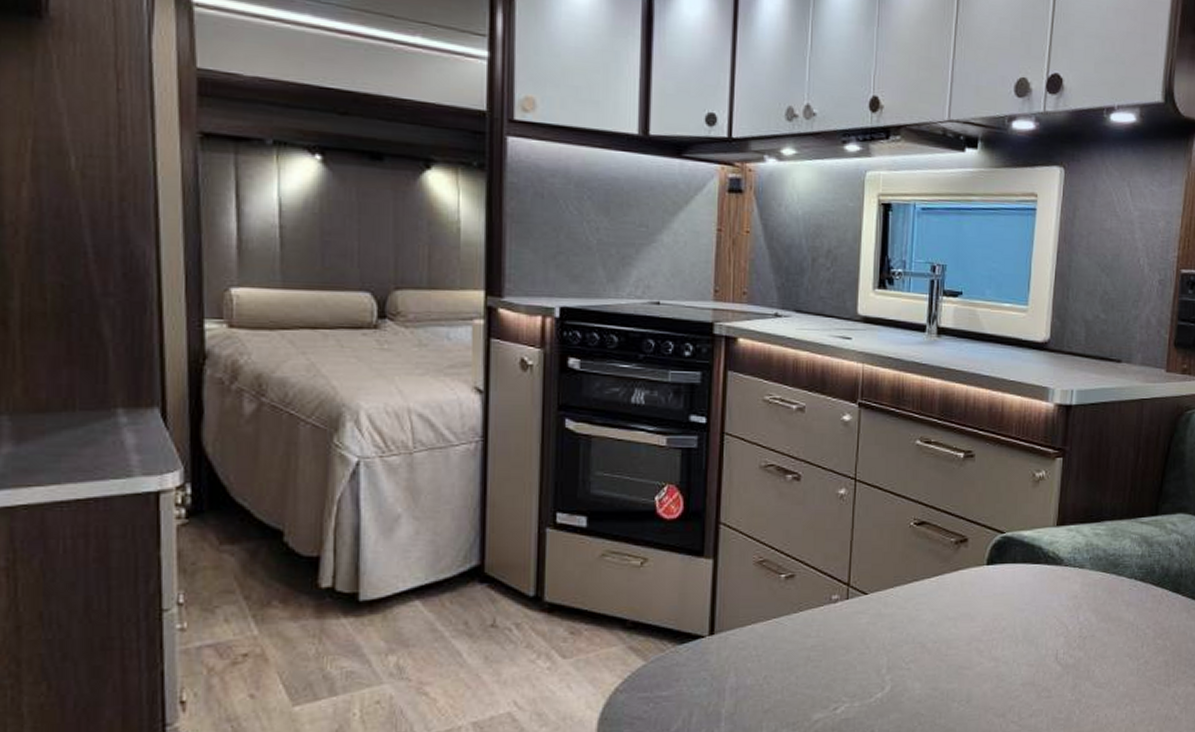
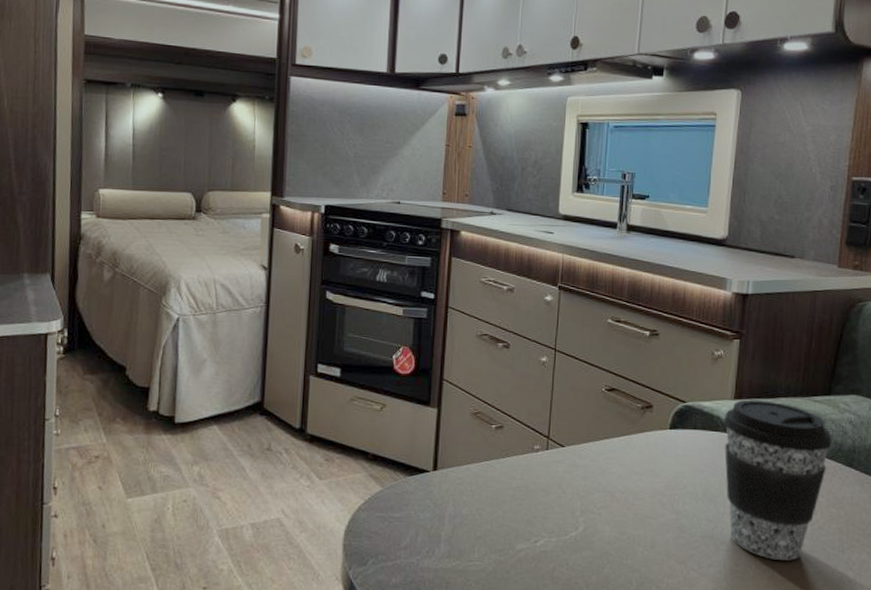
coffee cup: none [1045,525,1159,702] -> present [723,399,832,560]

